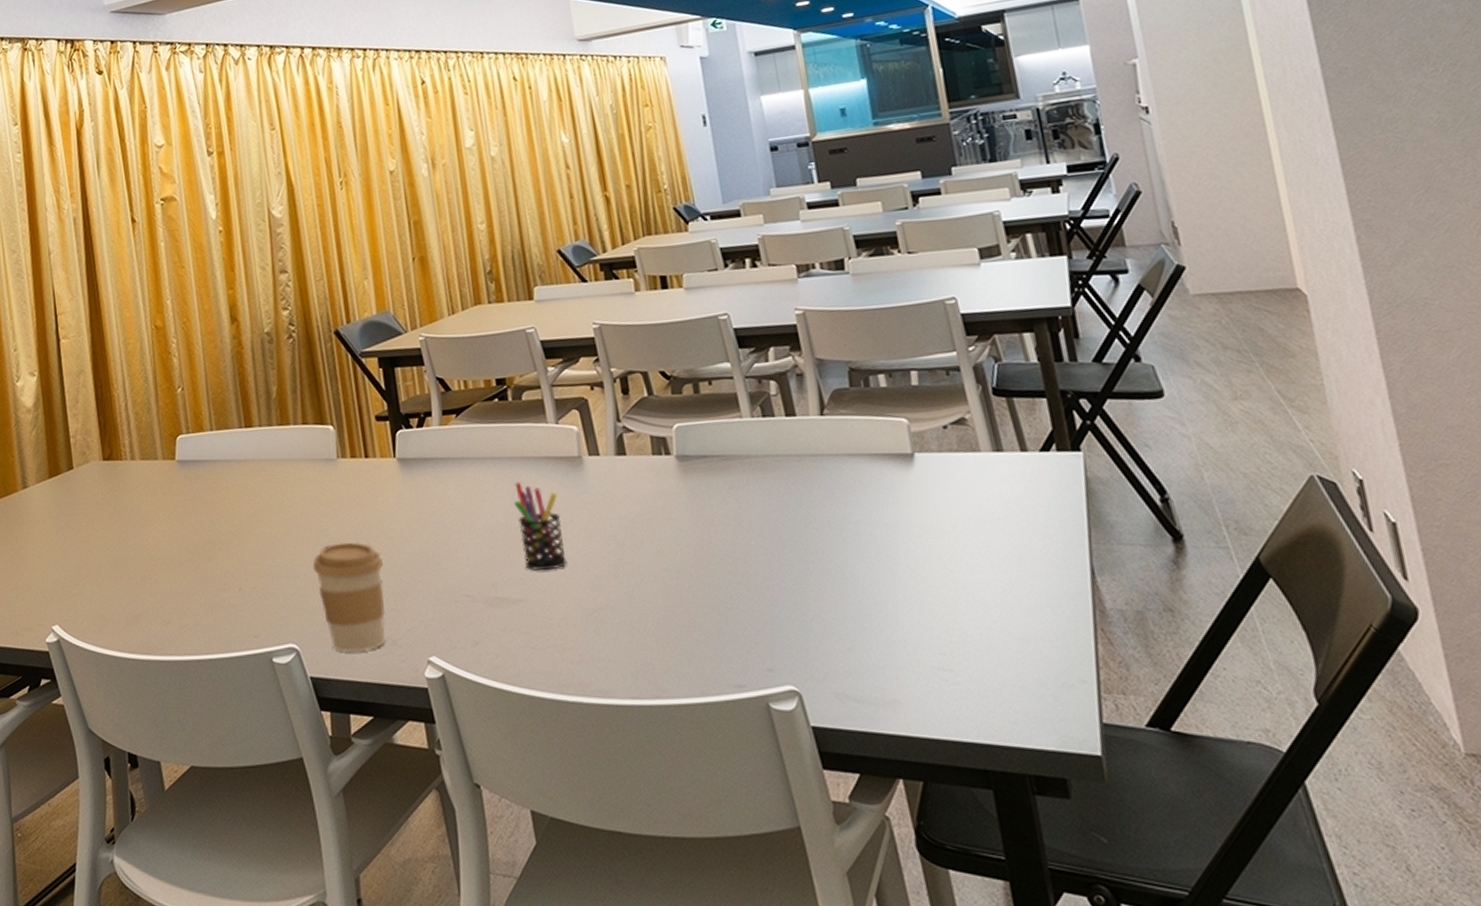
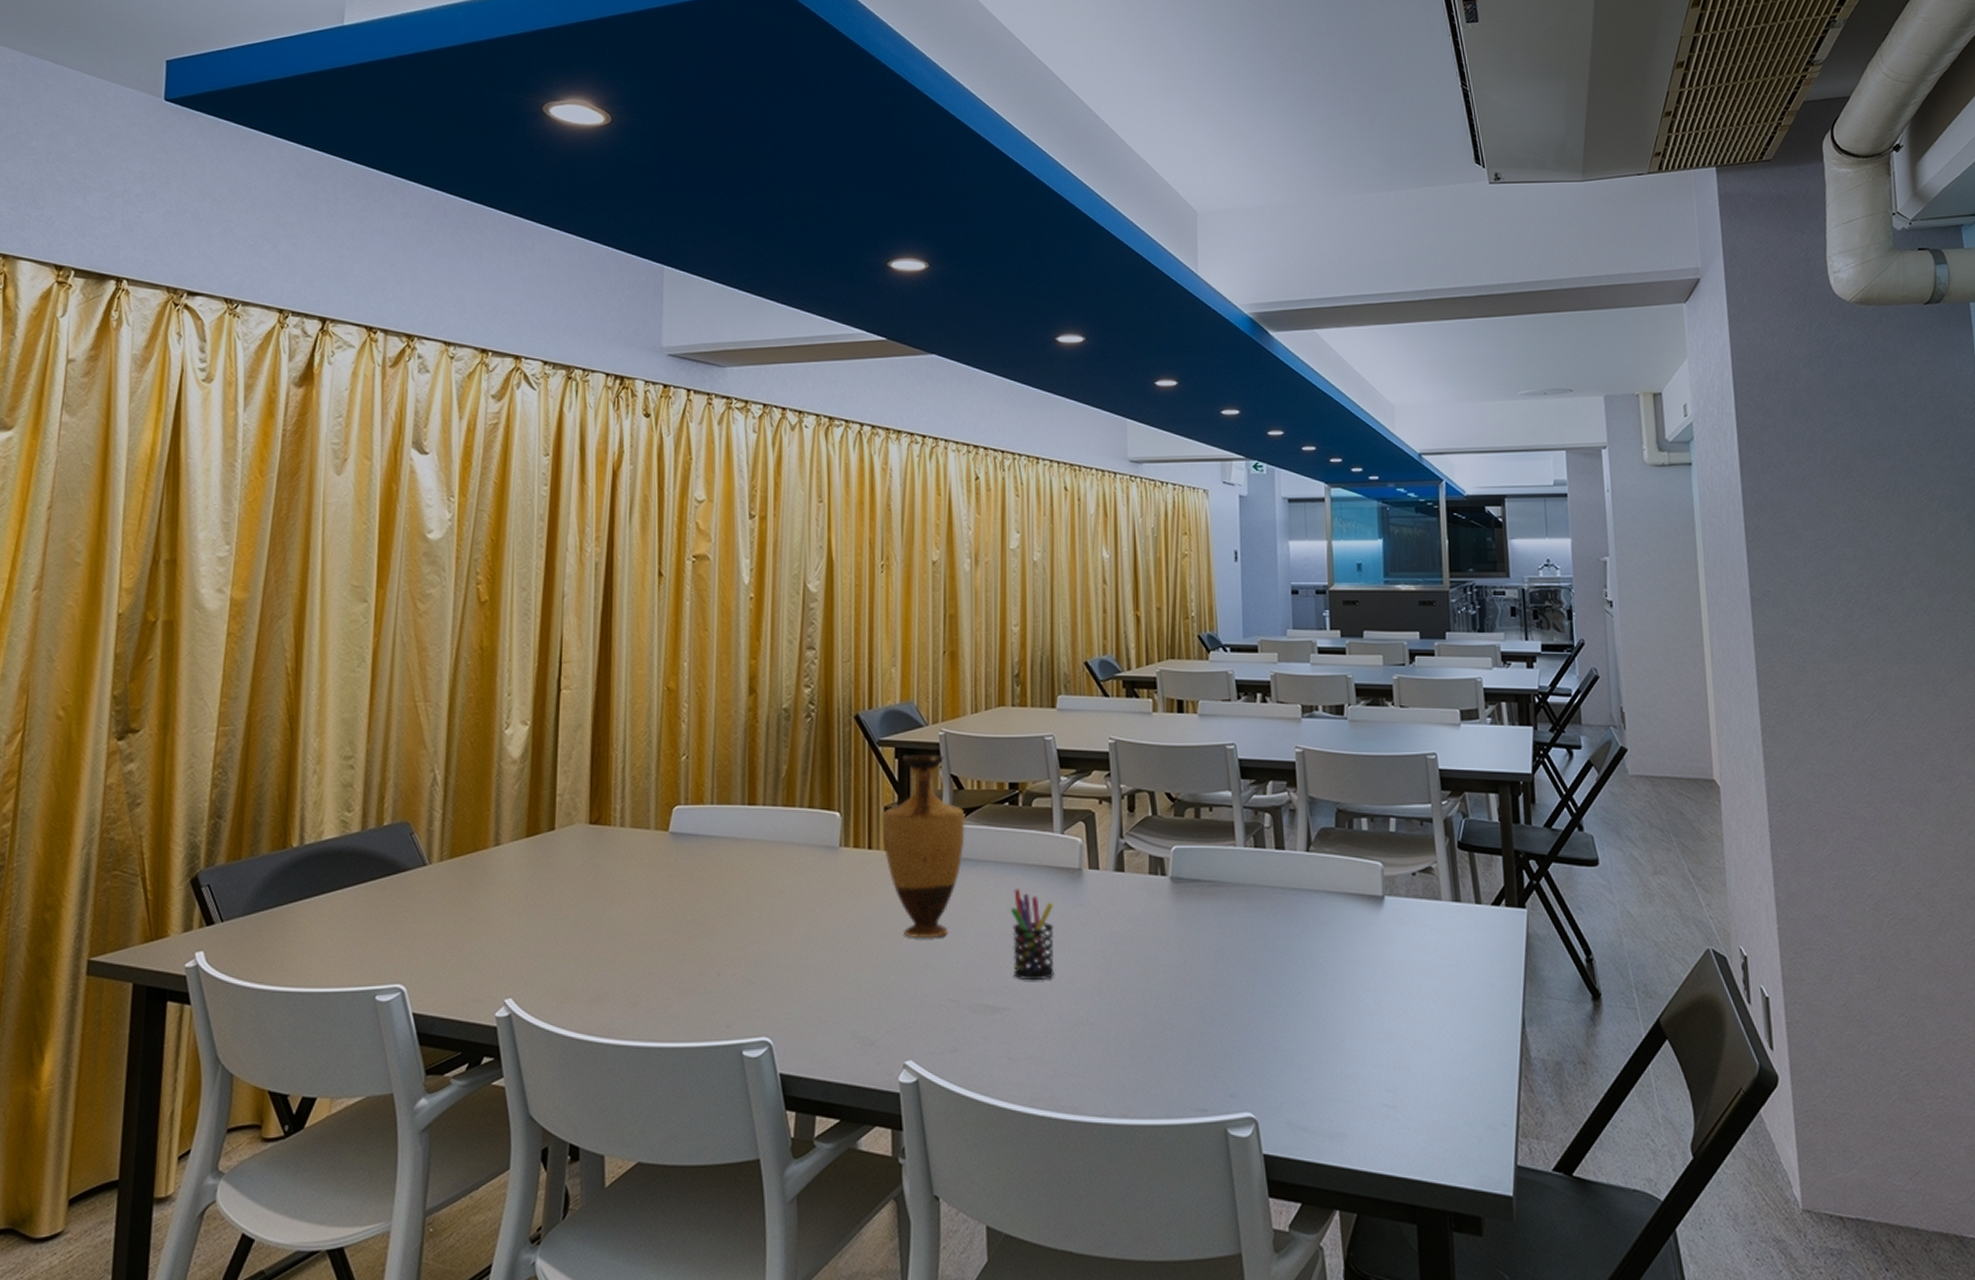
coffee cup: present [313,541,386,653] -> none [799,935,872,1051]
vase: none [374,359,460,539] -> present [882,753,965,939]

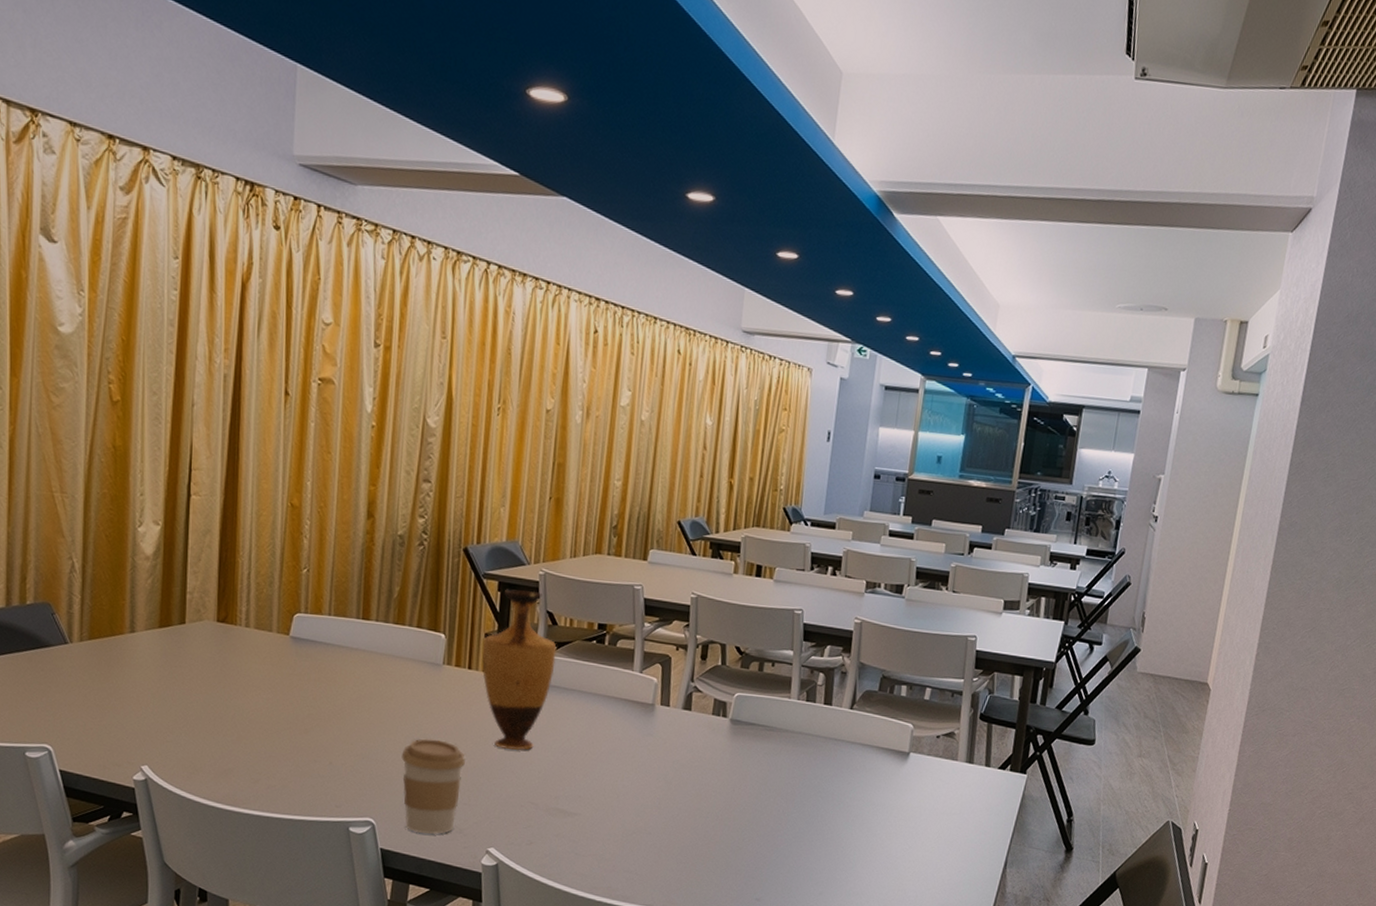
coffee cup: none [799,935,872,1051] -> present [401,738,465,835]
pen holder: present [1011,889,1055,981] -> none [587,716,627,794]

